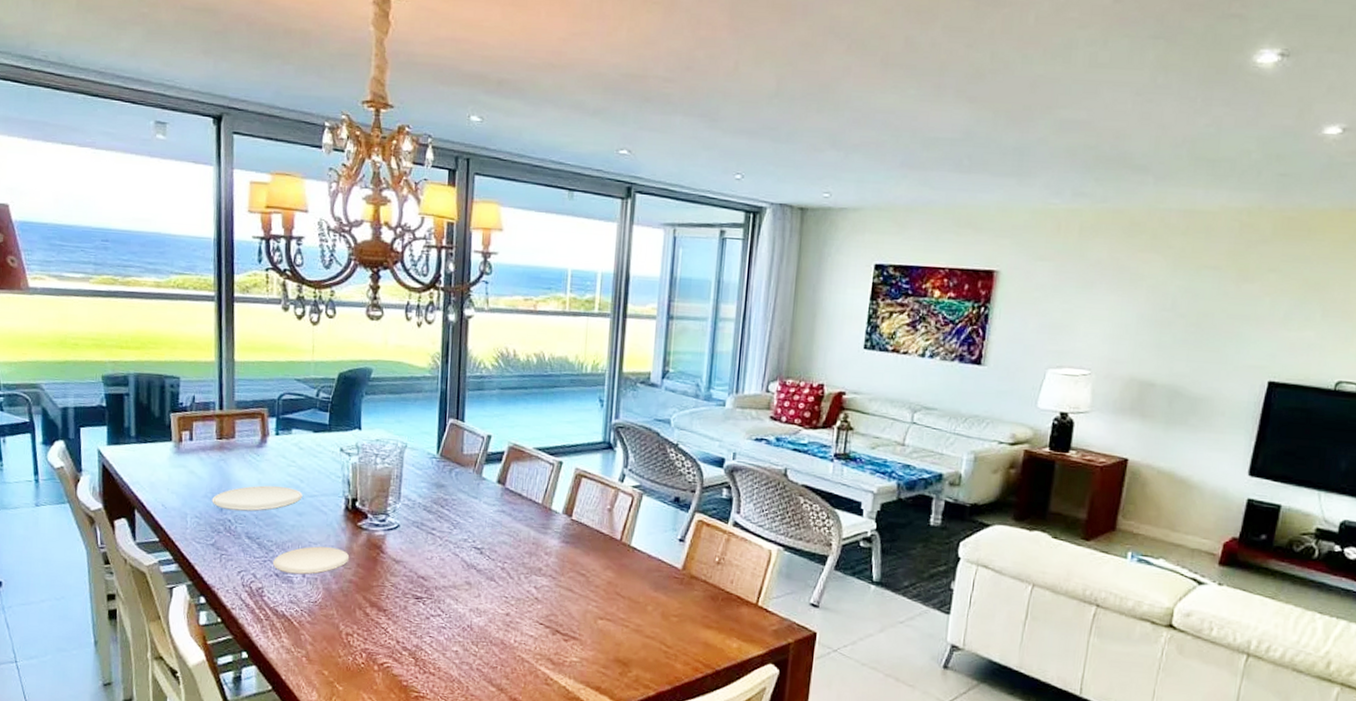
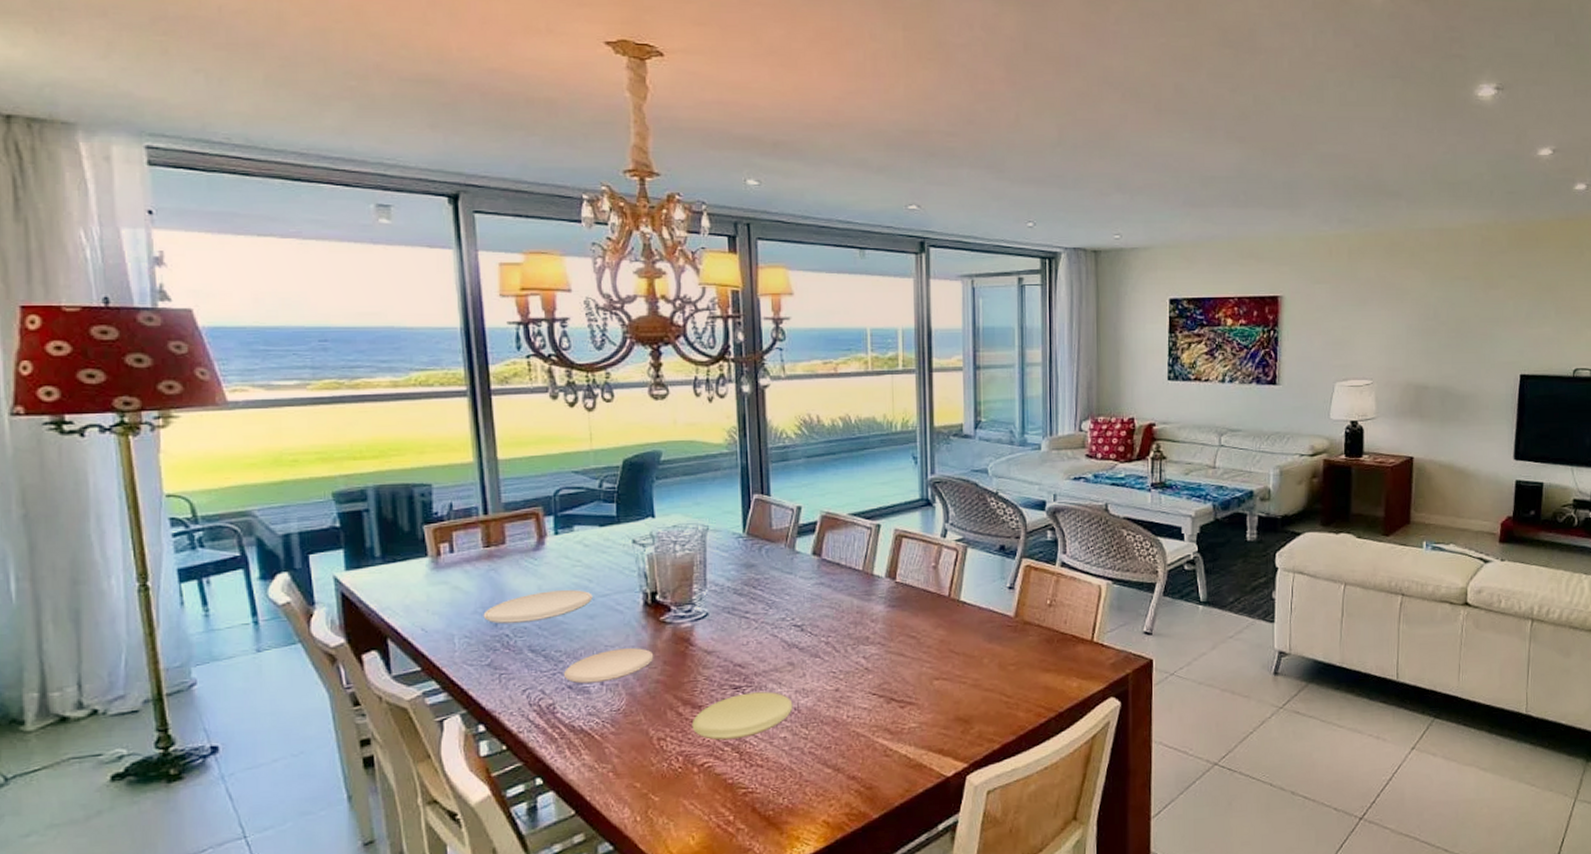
plate: none [376,604,467,646] -> present [691,692,793,741]

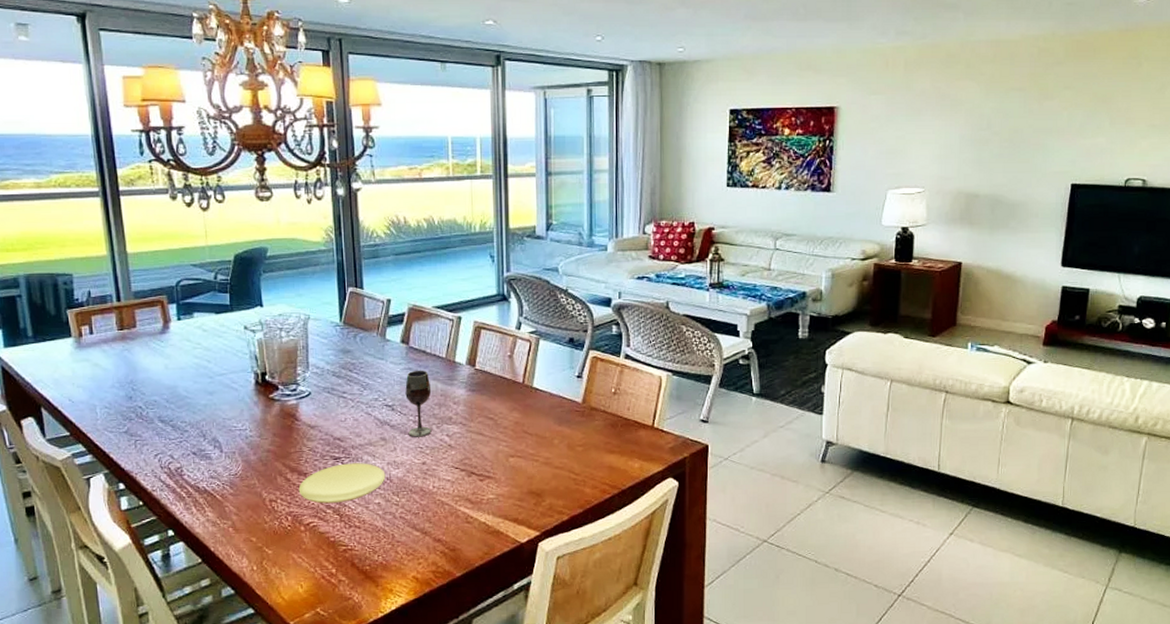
plate: present [483,590,593,625] -> none [120,369,212,398]
plate: present [564,648,654,684] -> none [189,421,265,451]
wine glass: none [816,584,846,661] -> present [405,370,432,437]

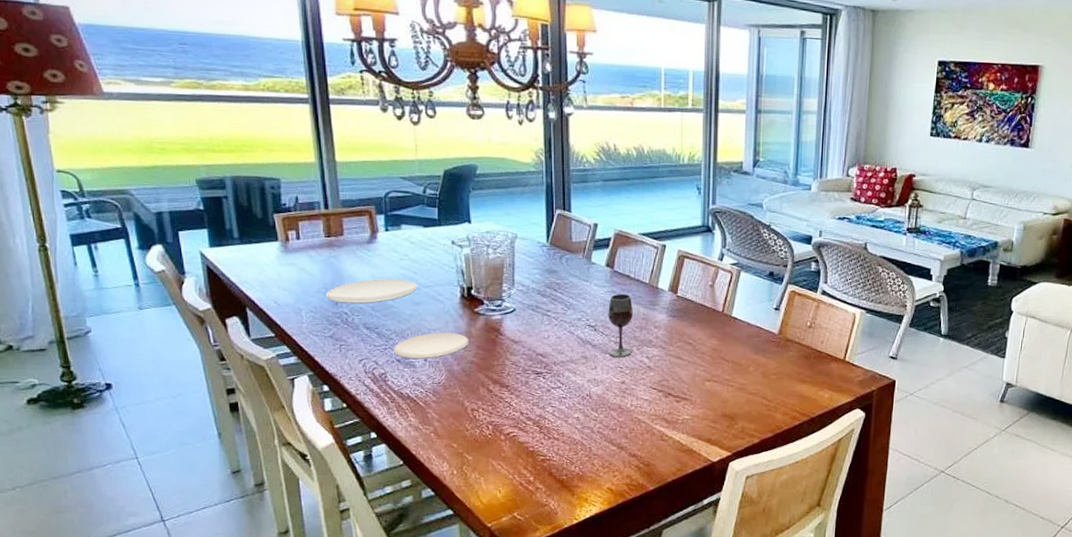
plate: none [120,369,212,398] -> present [326,279,418,305]
plate: none [189,421,265,451] -> present [394,332,469,359]
plate: present [298,463,386,504] -> none [500,378,585,416]

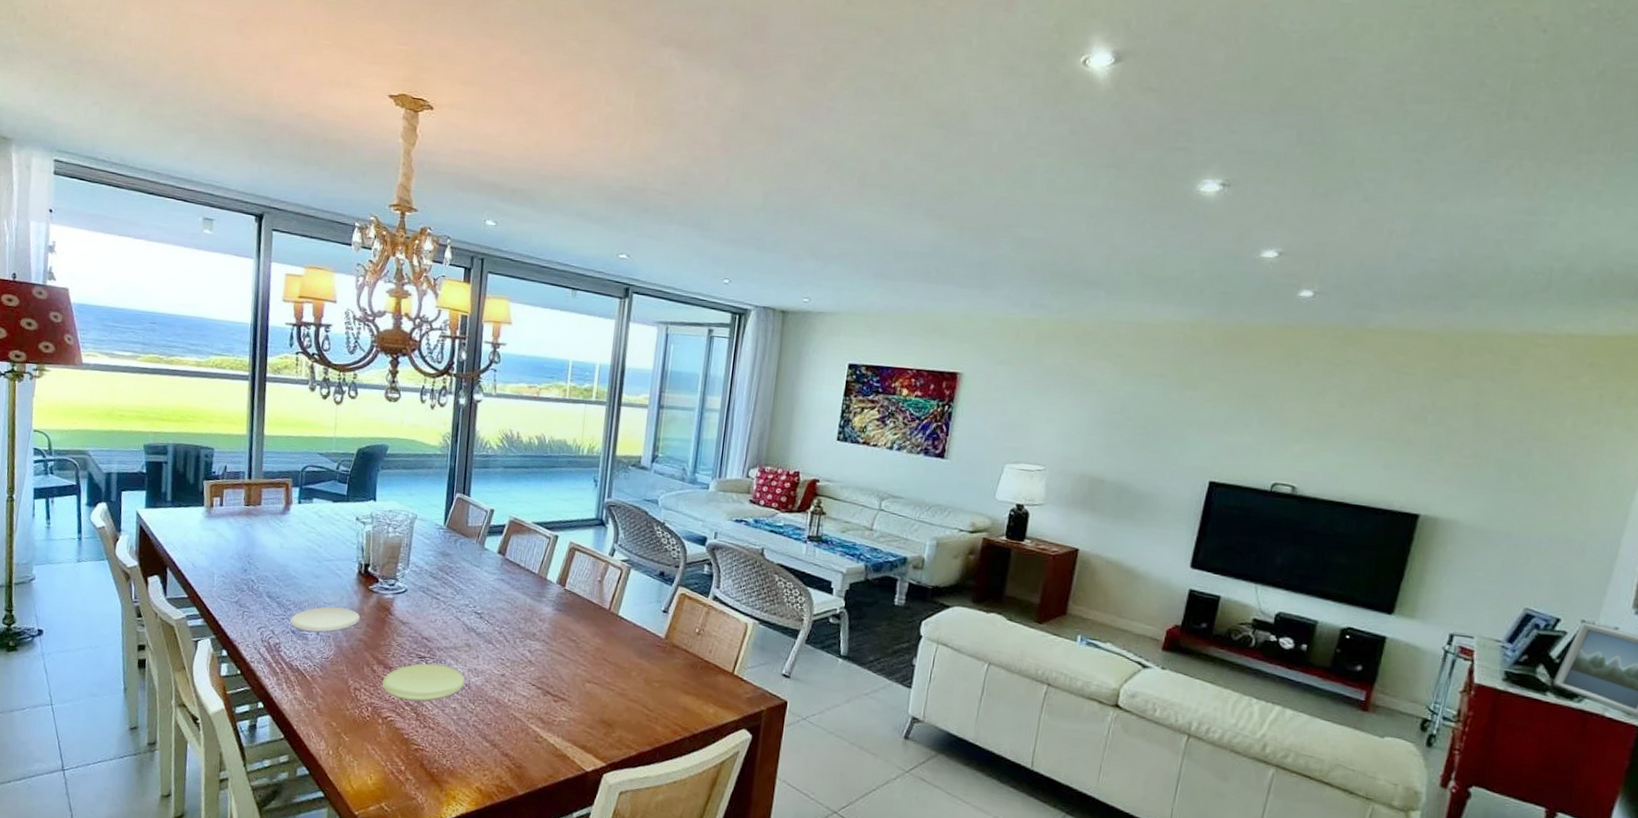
plate: present [326,279,418,305] -> none [237,549,320,573]
plate: none [500,378,585,416] -> present [382,663,465,702]
wine glass: present [608,293,634,358] -> none [492,582,520,649]

